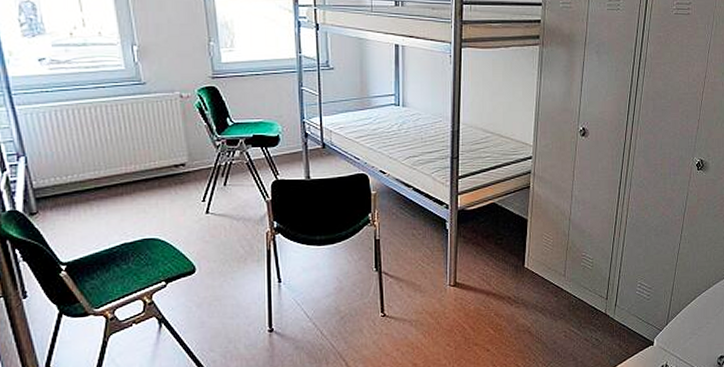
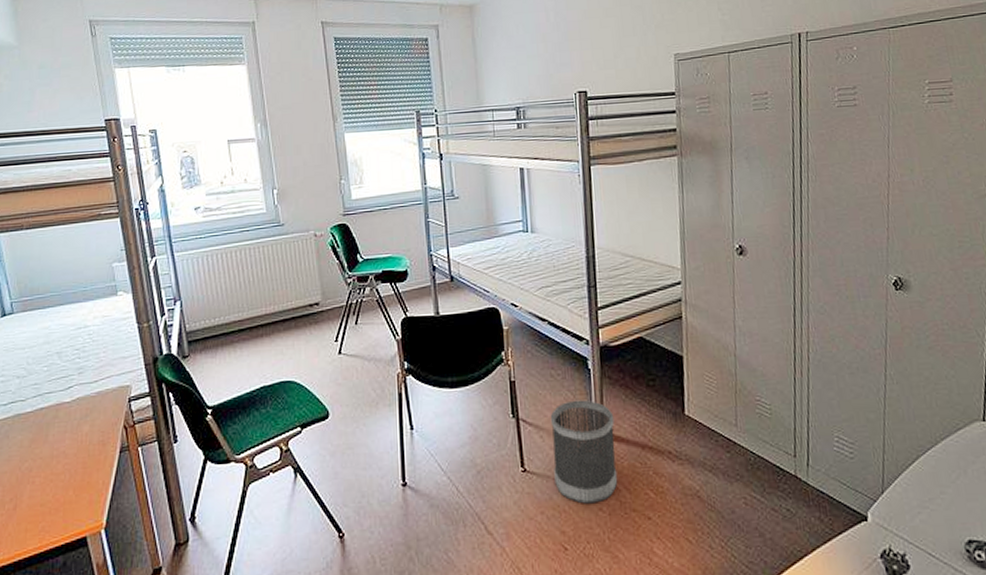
wastebasket: none [410,255,465,341] -> present [550,400,618,504]

